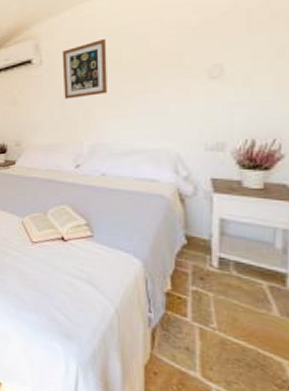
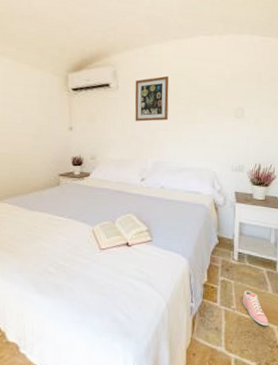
sneaker: none [227,307,273,358] -> present [242,290,269,326]

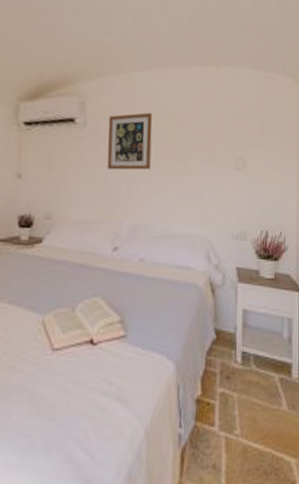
sneaker: present [242,290,269,326] -> none [248,406,284,459]

